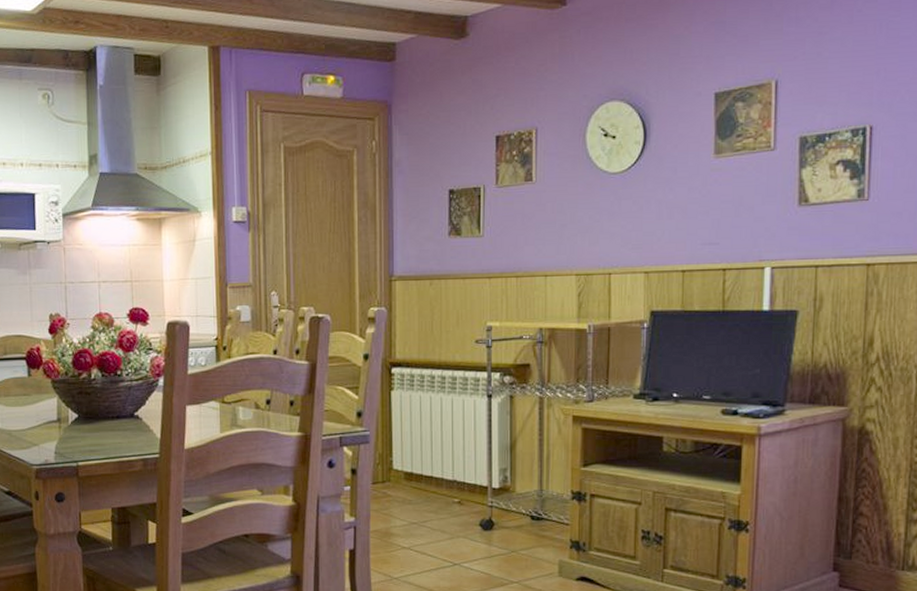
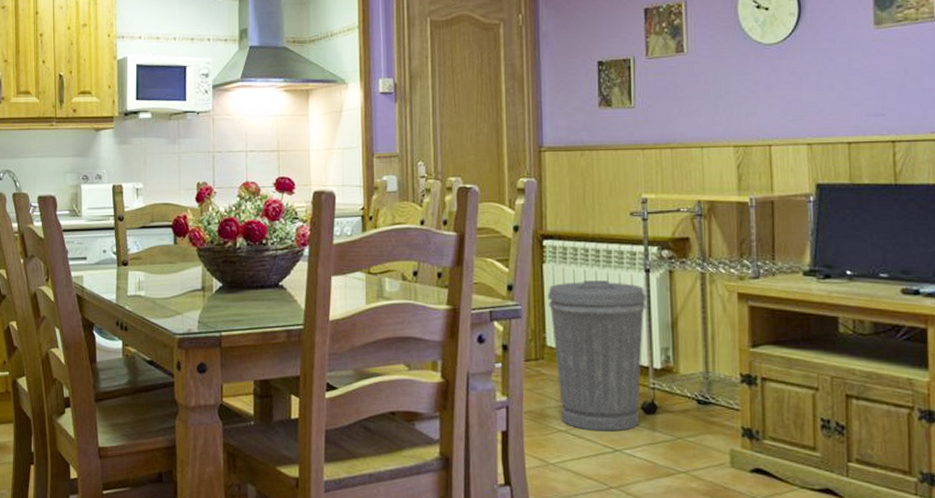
trash can: none [395,406,488,547] -> present [547,280,647,432]

